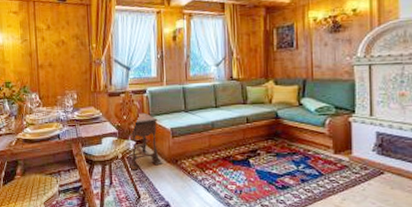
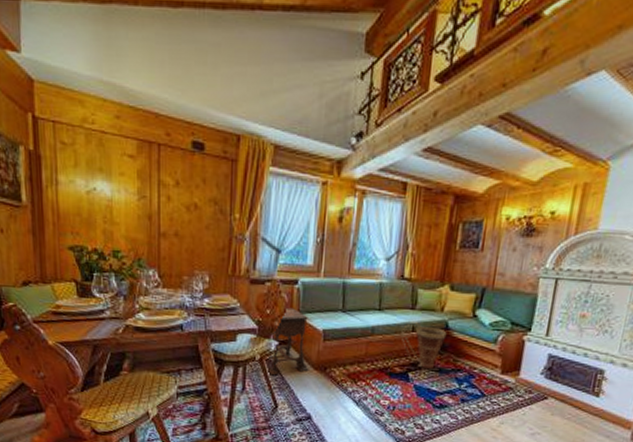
basket: none [237,115,278,155] -> present [401,322,447,370]

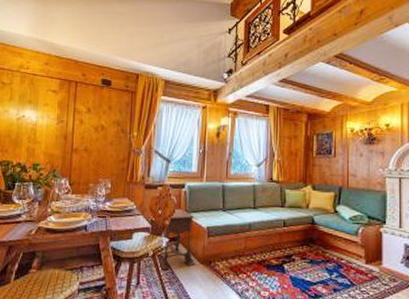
basket: present [401,322,447,370] -> none [274,218,314,262]

